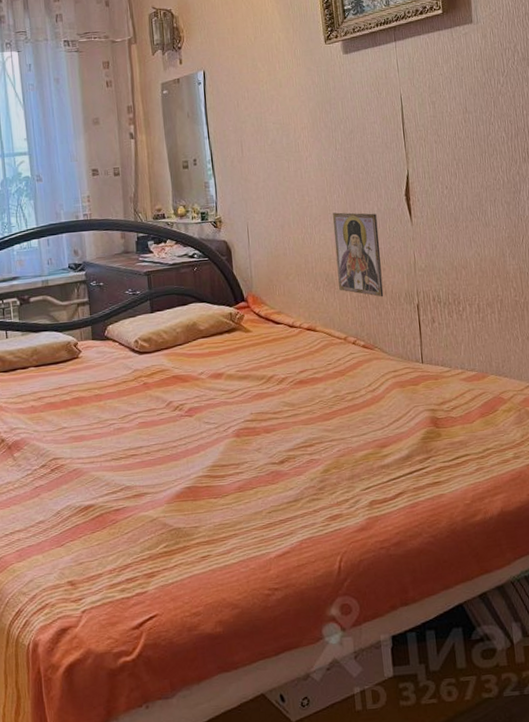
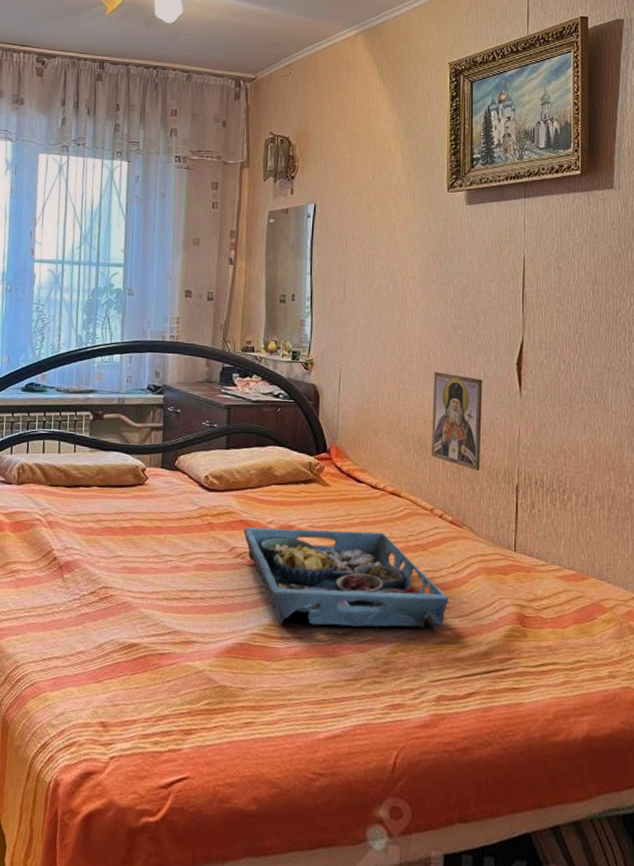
serving tray: none [177,366,371,465] -> present [243,527,449,629]

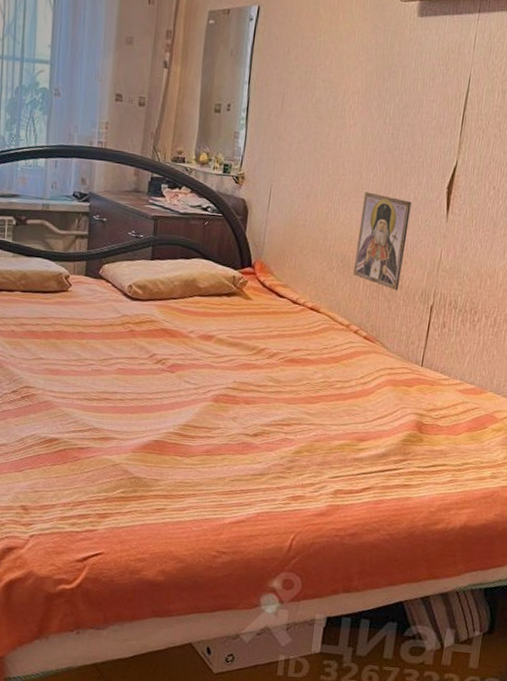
serving tray: present [243,527,449,629] -> none [164,335,355,433]

